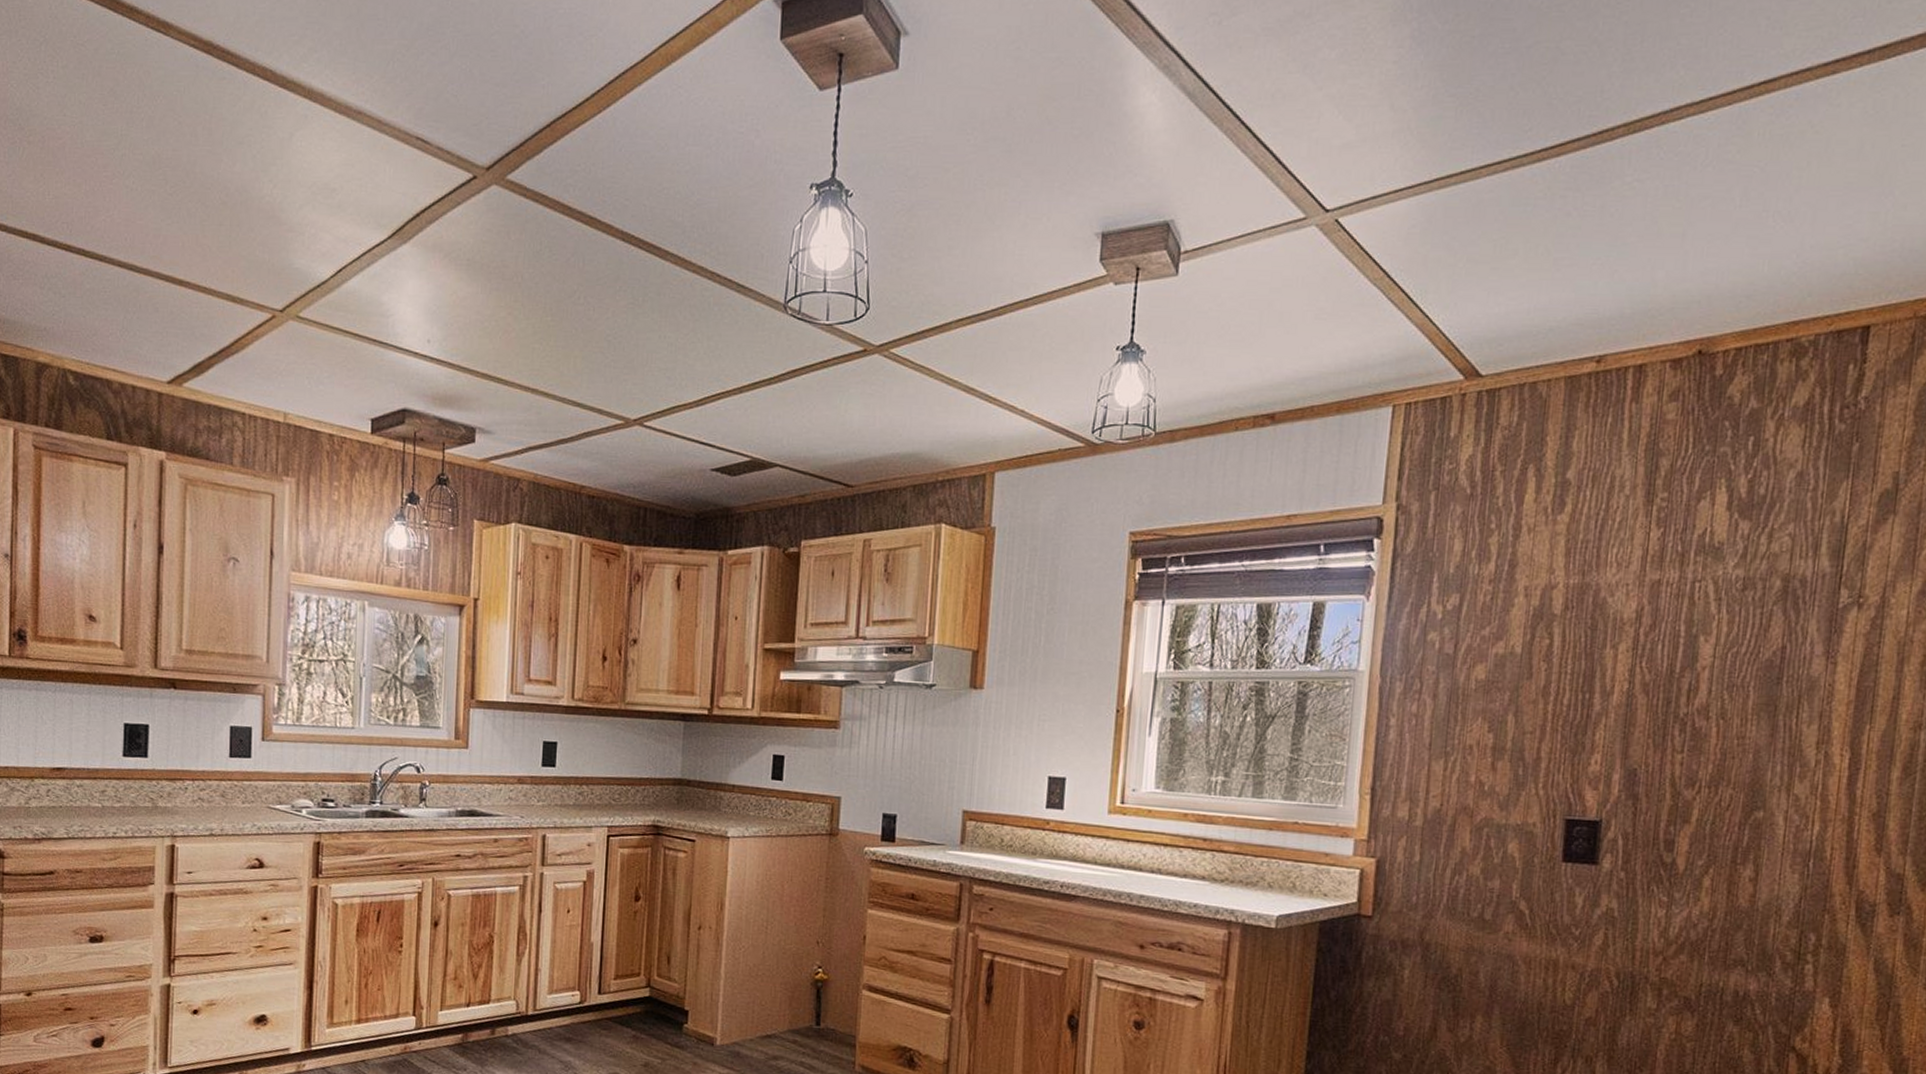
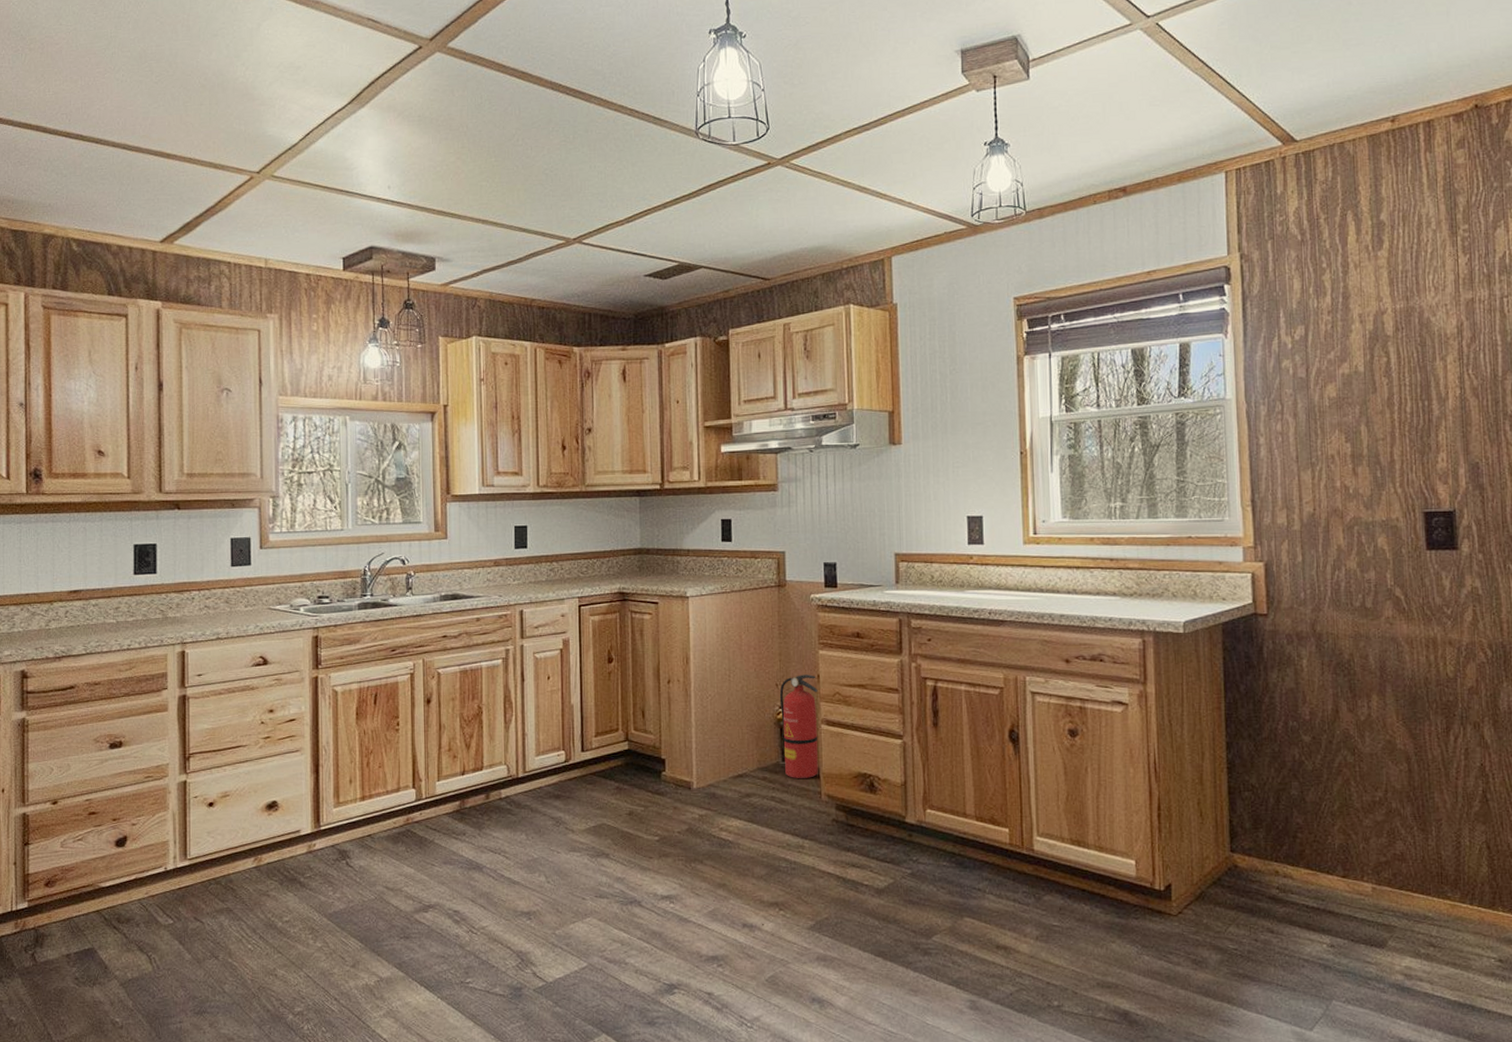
fire extinguisher: none [818,934,863,1046] -> present [779,674,818,778]

